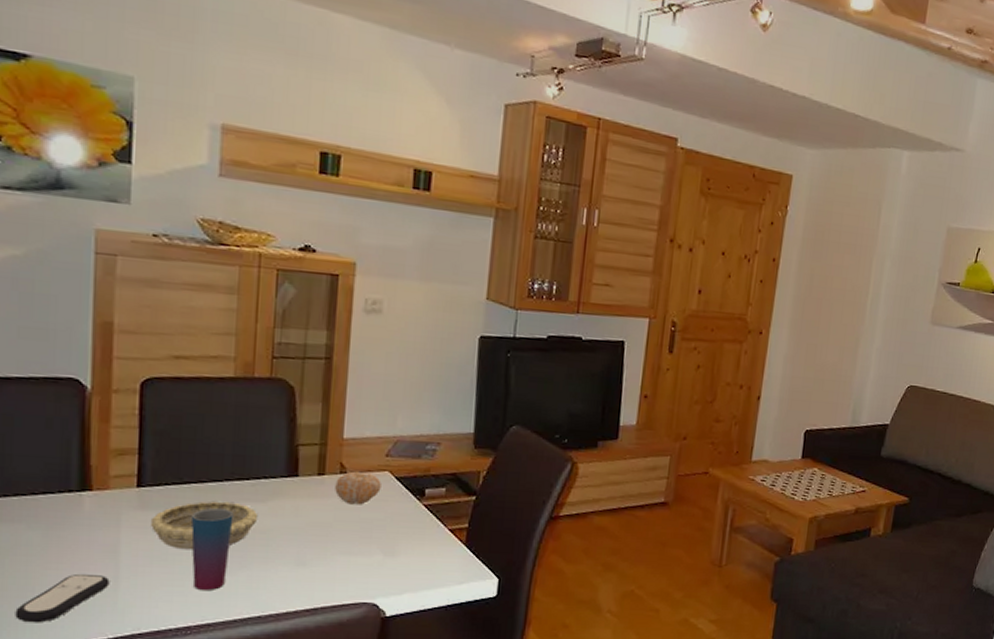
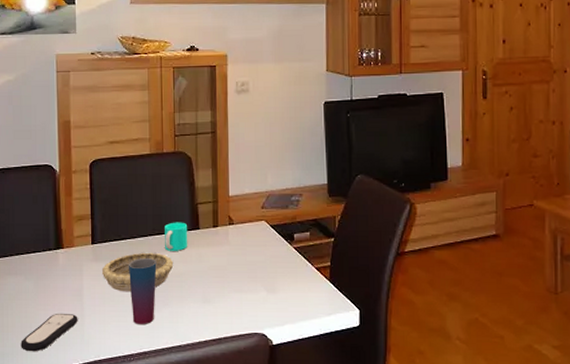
cup: none [247,465,282,502] -> present [165,222,188,251]
fruit: present [335,471,381,505] -> none [226,222,260,250]

